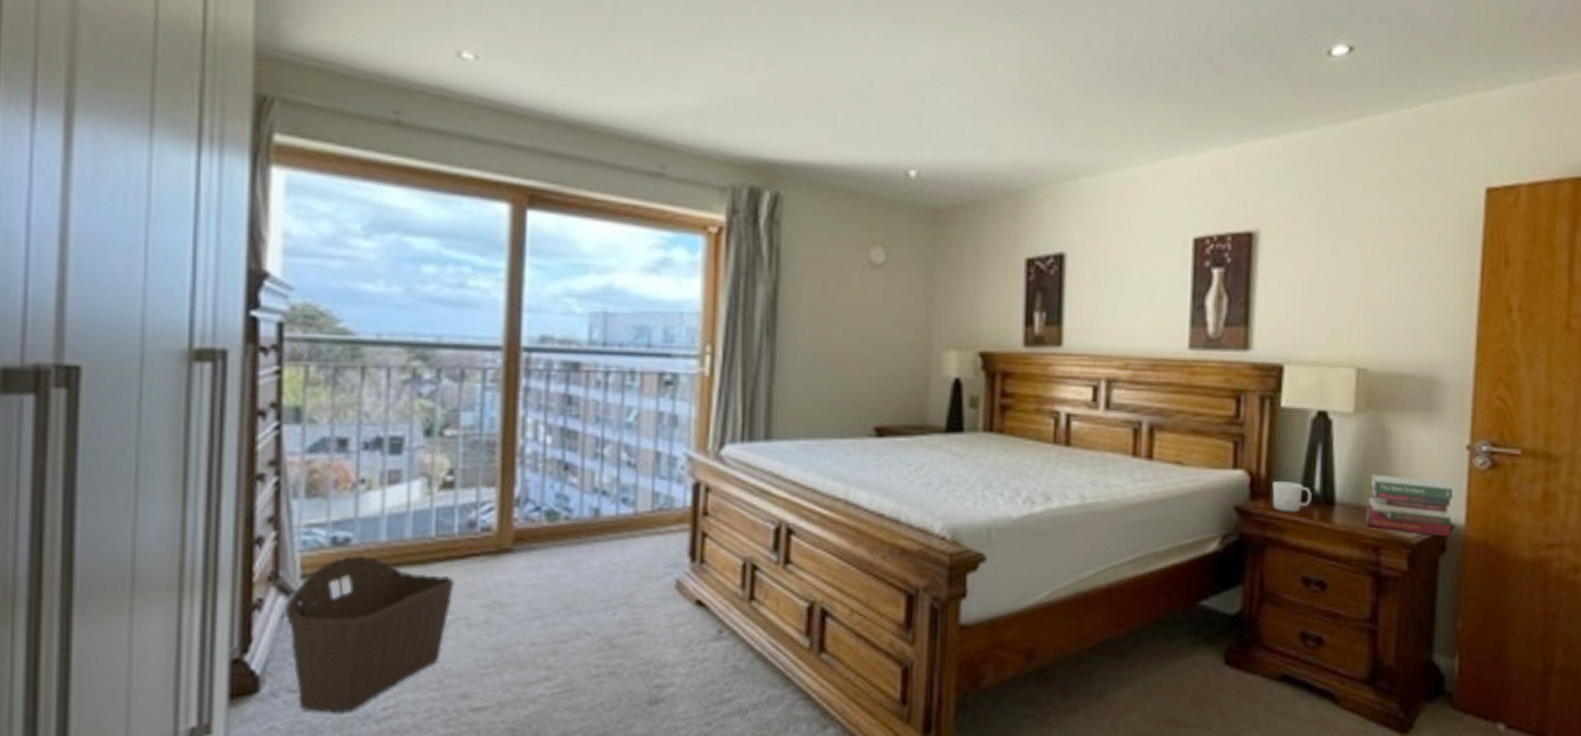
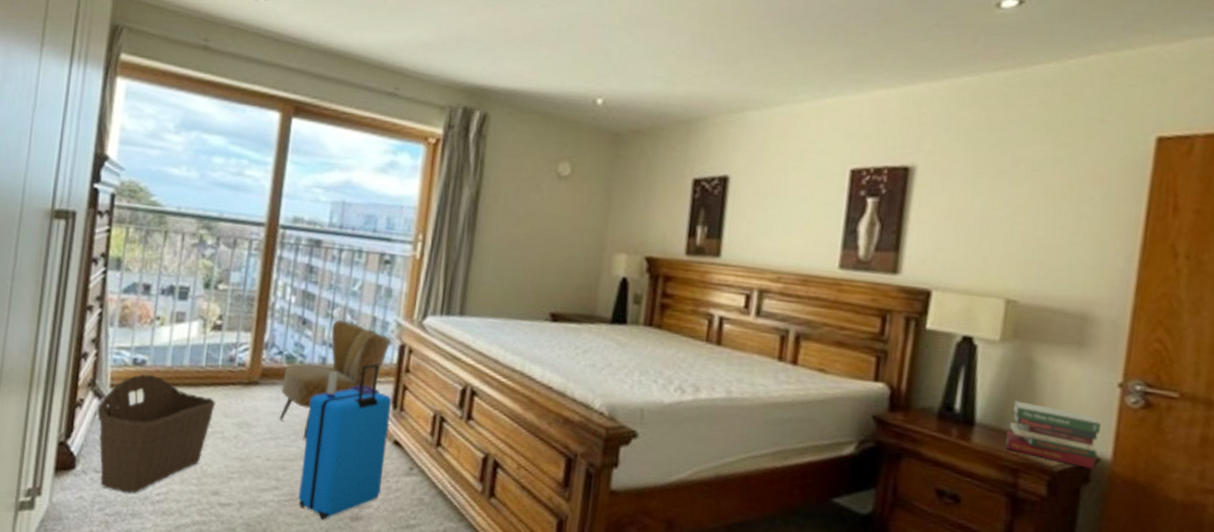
armchair: none [542,459,683,613] -> present [279,319,392,439]
suitcase: none [577,509,689,709] -> present [298,364,391,520]
mug: present [1272,482,1312,513] -> none [911,397,951,428]

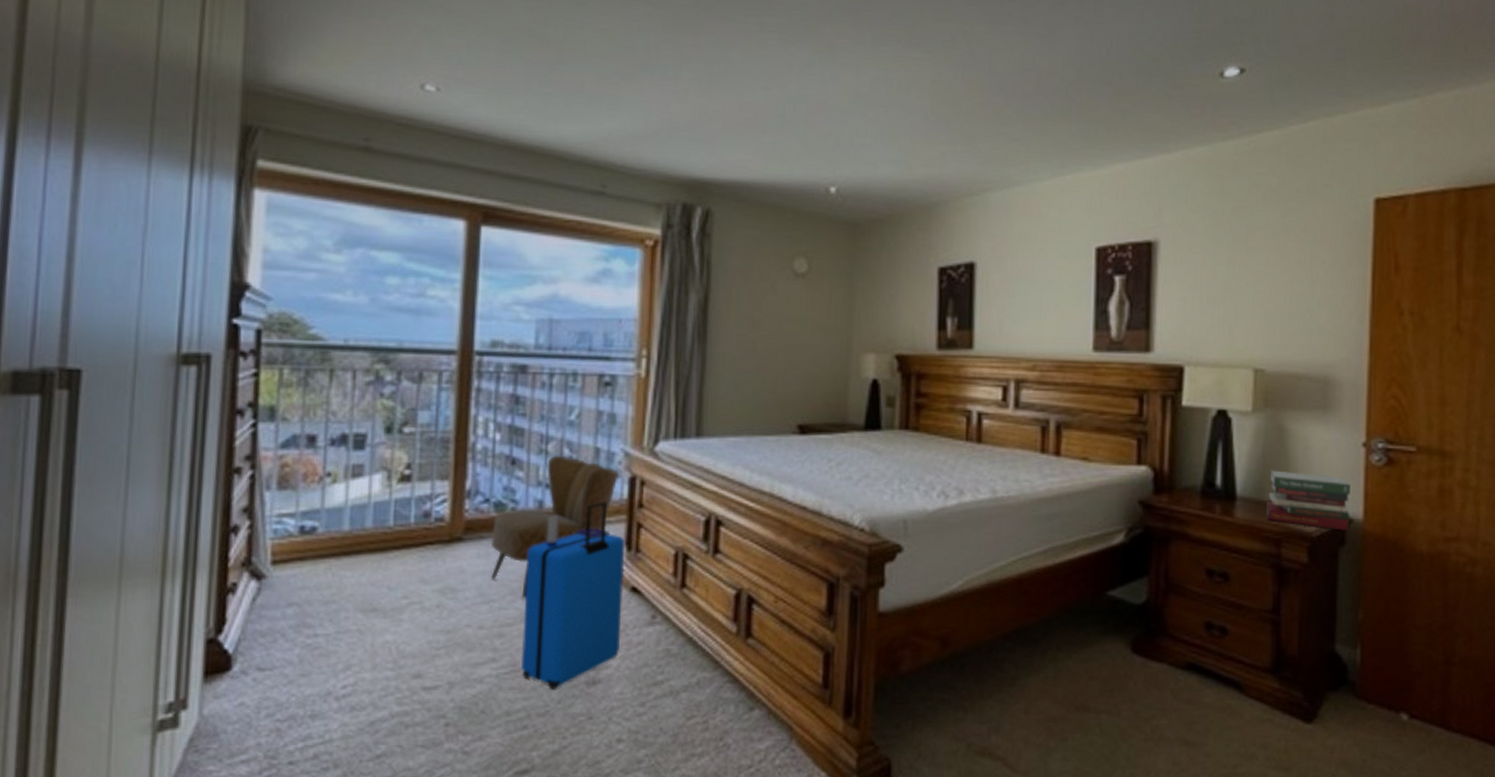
wicker basket: present [97,374,216,493] -> none [256,543,410,690]

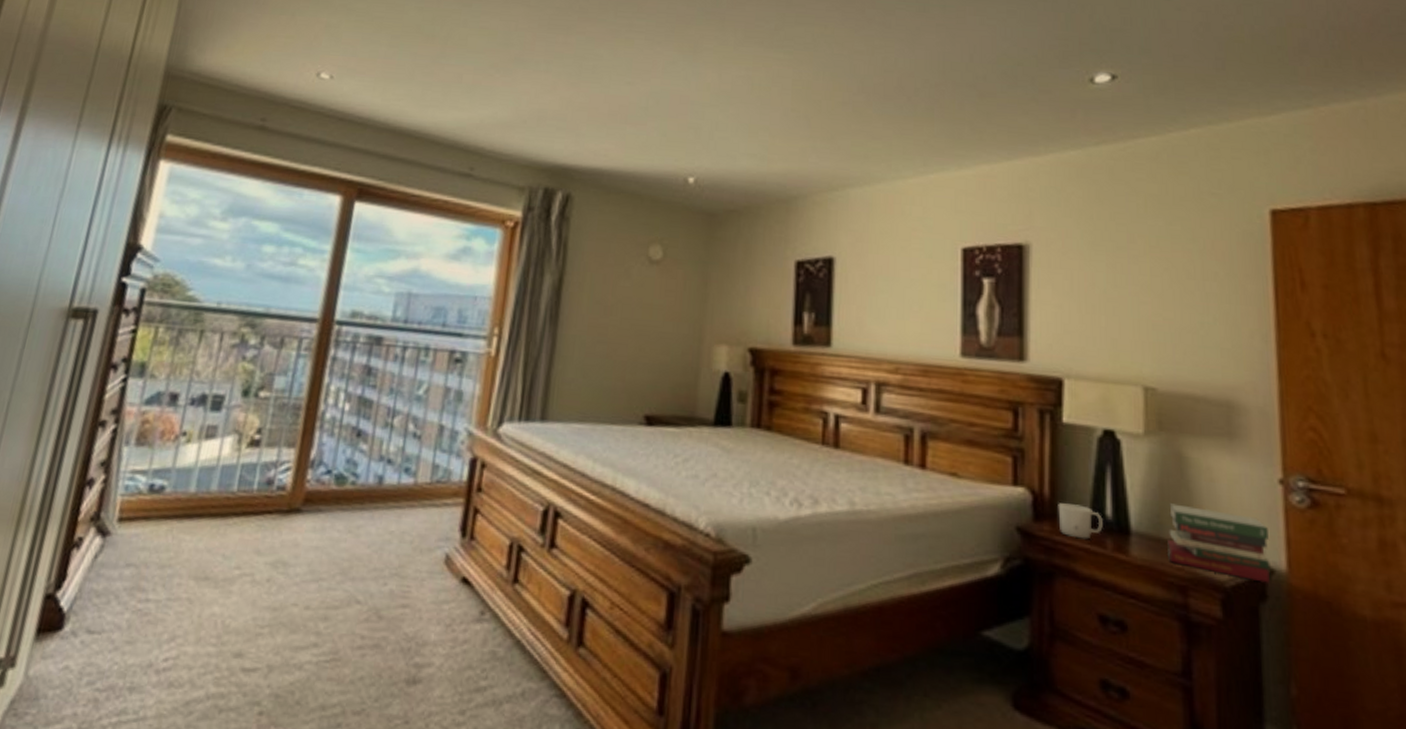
armchair: present [490,455,620,598] -> none [323,429,461,580]
suitcase: present [521,501,625,689] -> none [341,482,460,685]
mug: none [1175,477,1213,507] -> present [1058,503,1103,540]

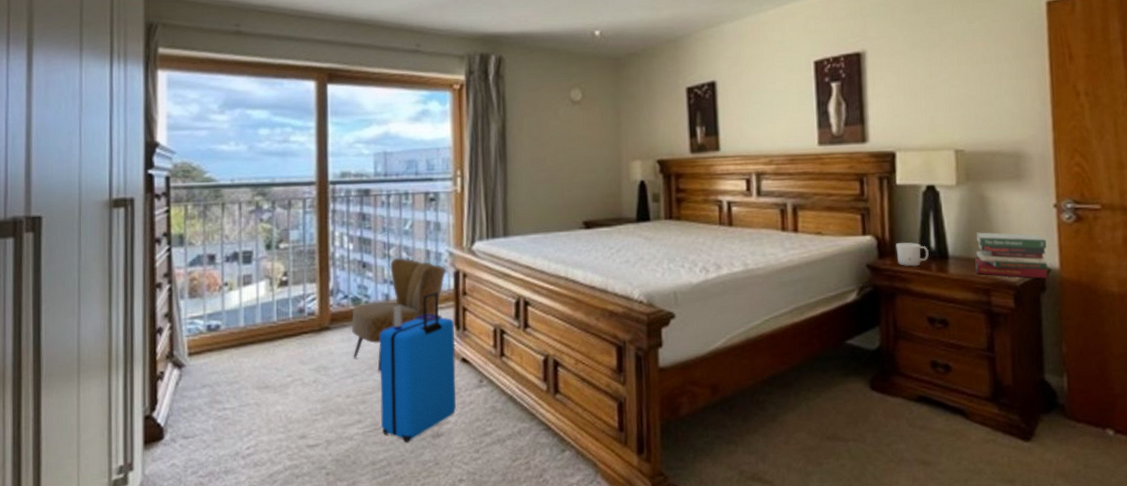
armchair: none [323,429,461,580] -> present [351,258,447,372]
suitcase: none [341,482,460,685] -> present [379,292,456,442]

